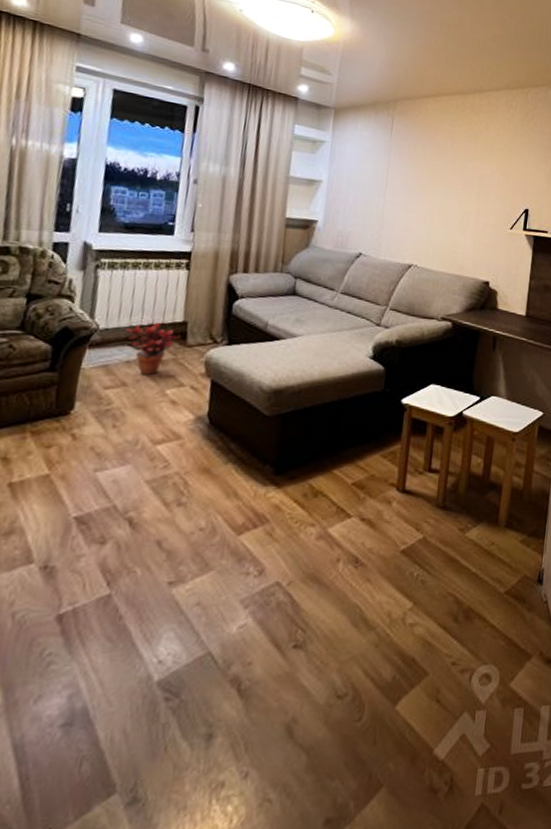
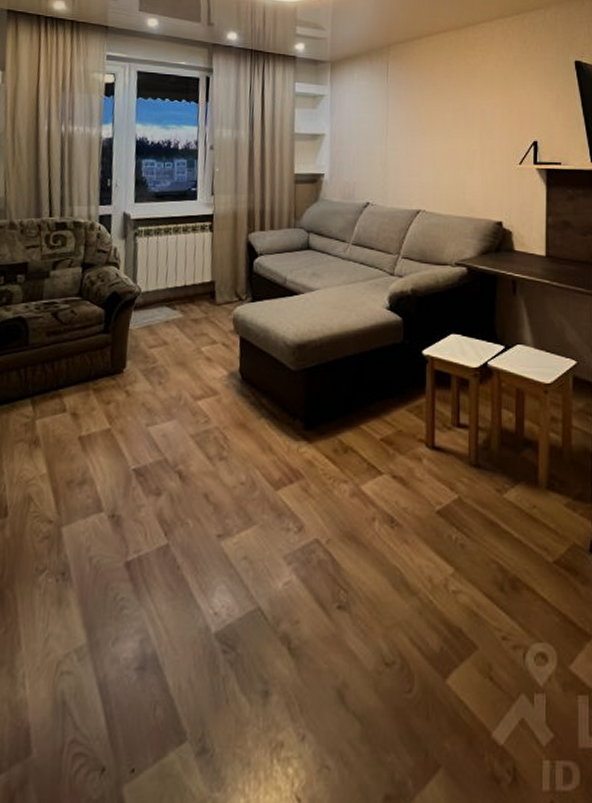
potted plant: present [126,322,179,376] -> none [163,283,209,335]

